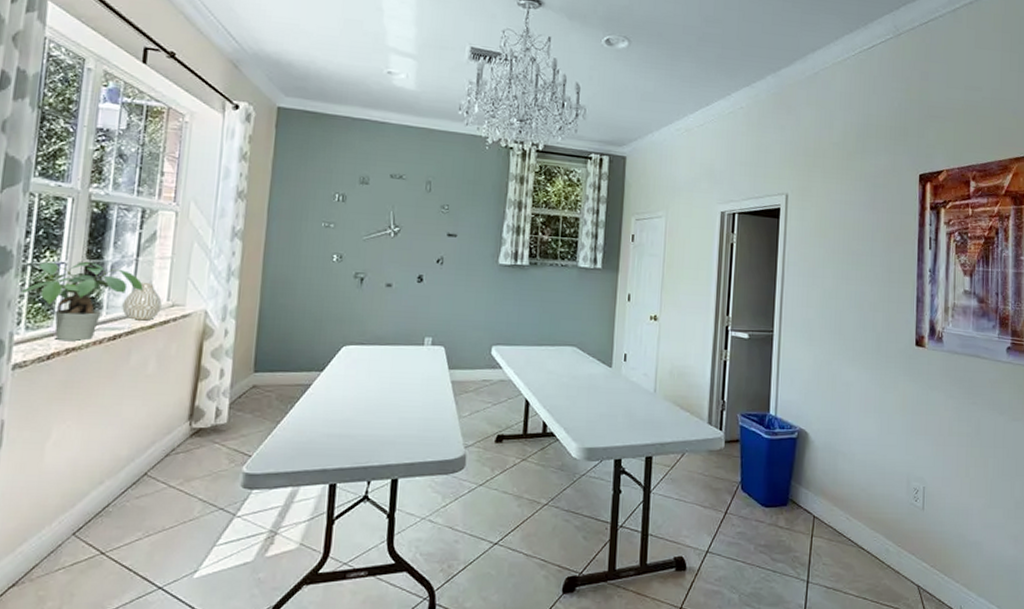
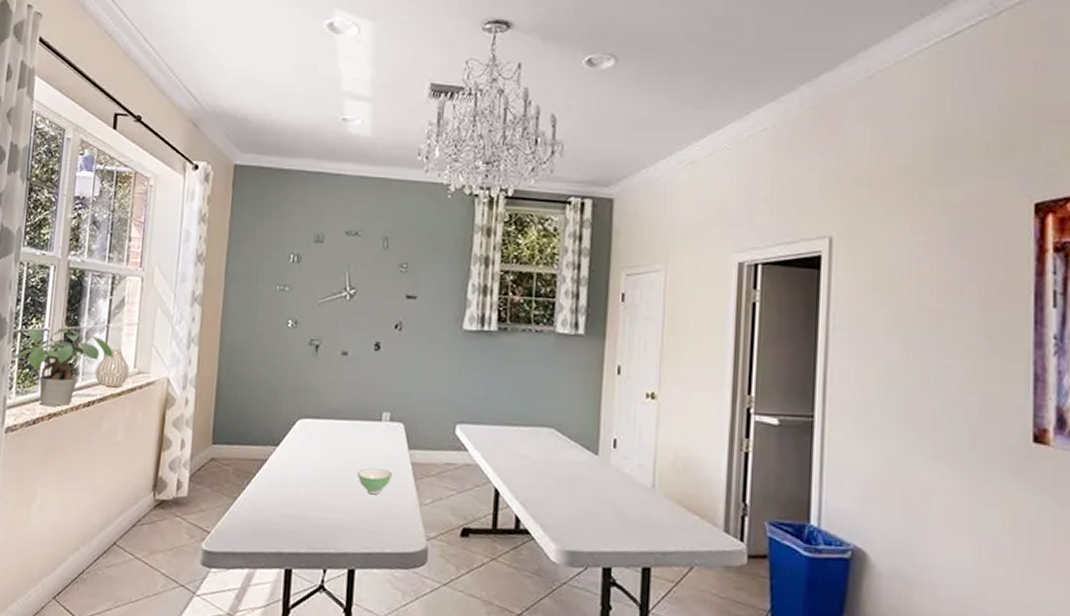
bowl: none [400,387,434,411] -> present [357,468,393,495]

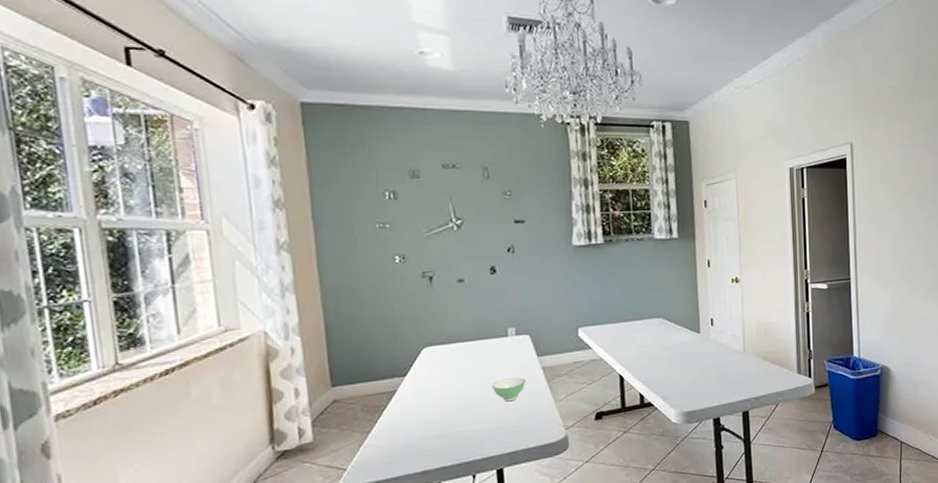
potted plant: present [12,328,113,407] -> none [42,296,188,384]
vase: present [95,348,129,388] -> none [167,309,214,352]

